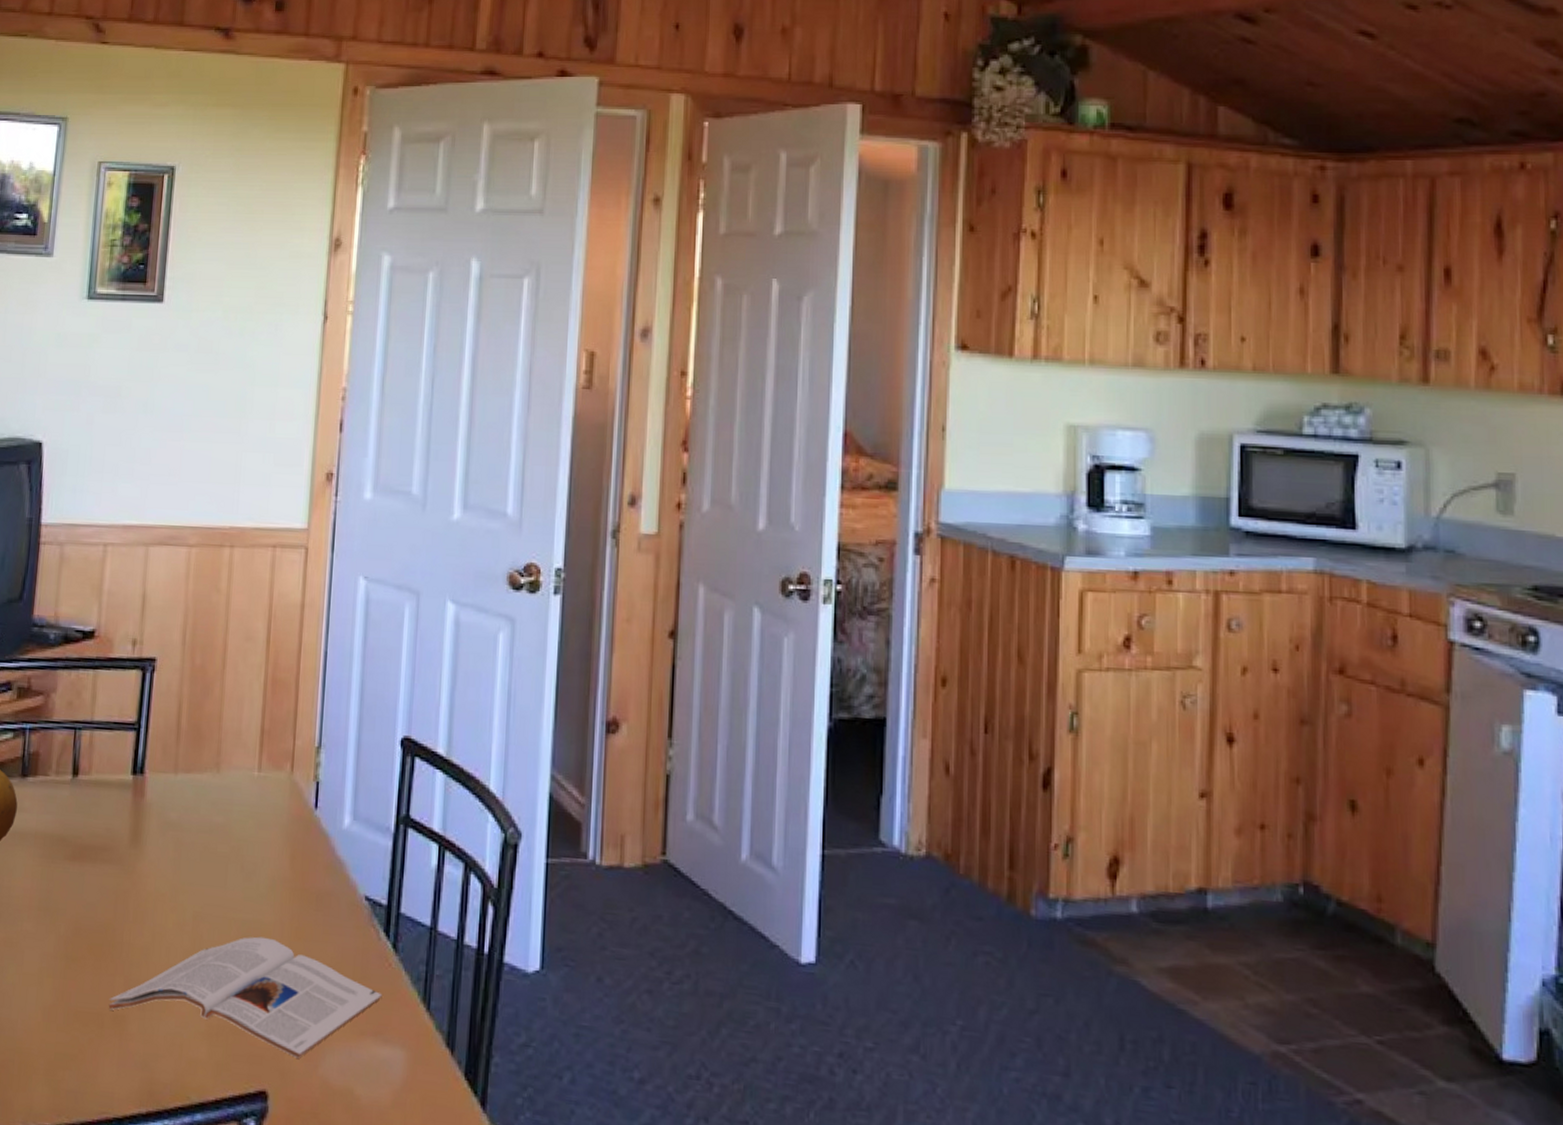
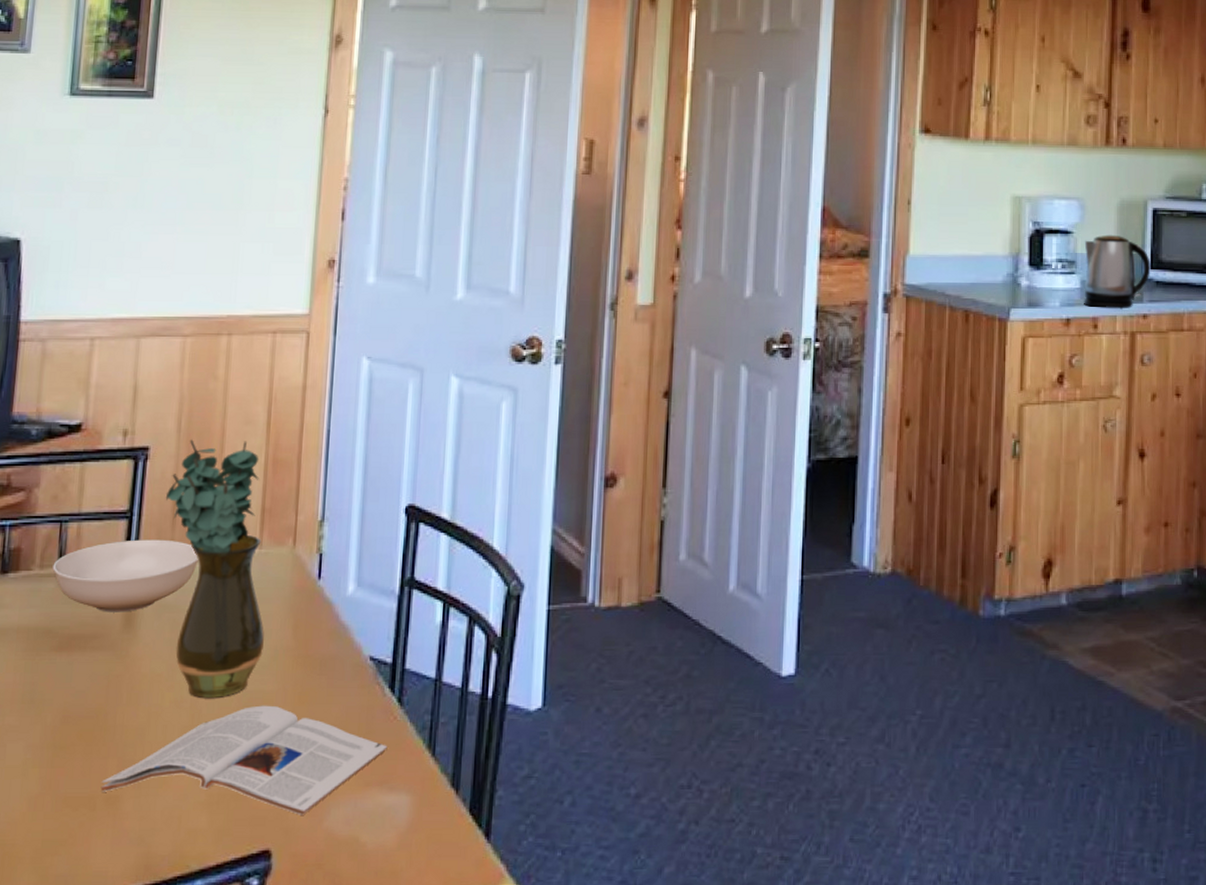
bowl: none [67,752,201,827] -> present [52,539,198,613]
vase: none [170,653,263,925] -> present [165,439,265,699]
kettle: none [1155,473,1238,564] -> present [1084,234,1151,310]

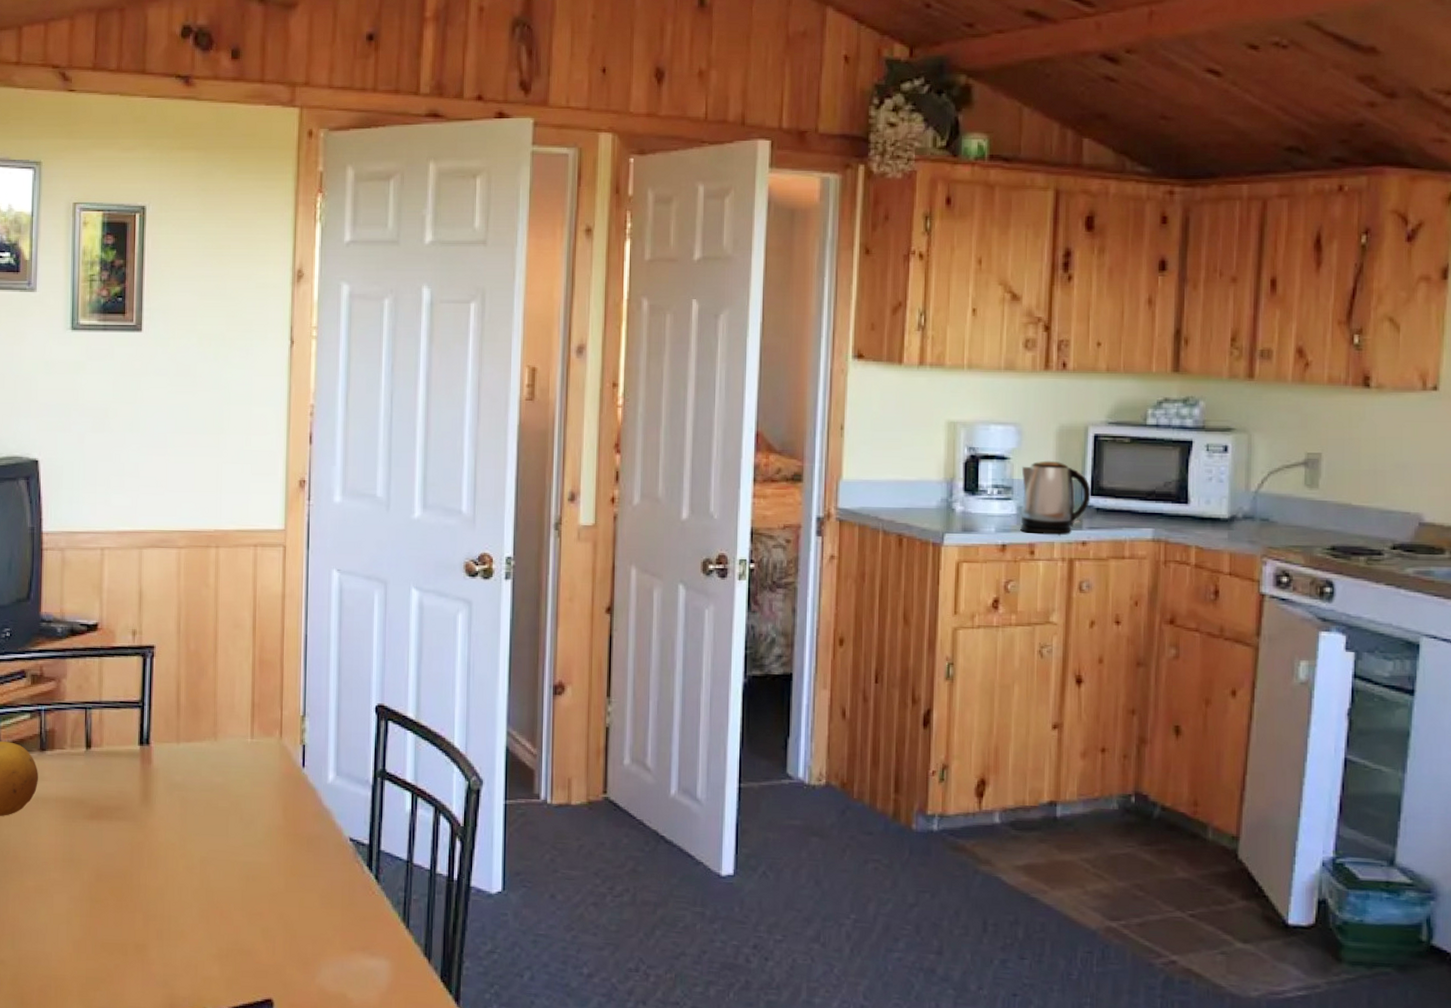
bowl: present [52,539,198,613] -> none [81,726,200,789]
magazine: present [100,705,388,815] -> none [130,875,368,972]
vase: present [165,439,265,699] -> none [170,640,260,867]

